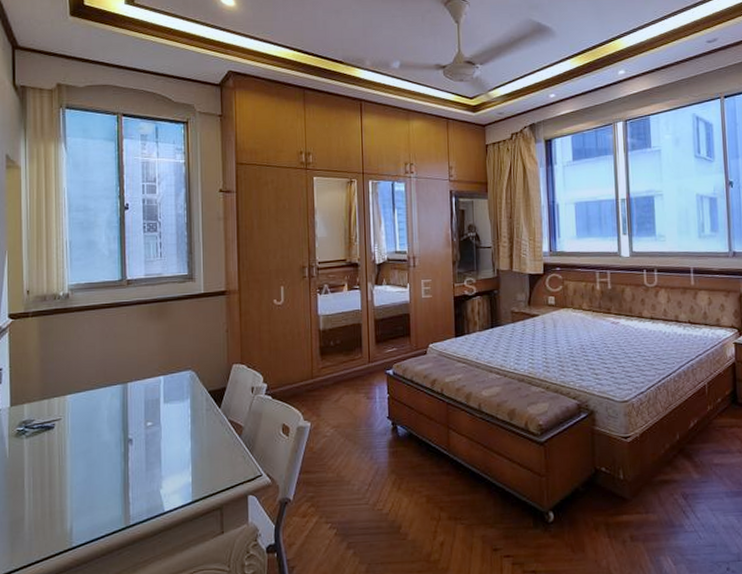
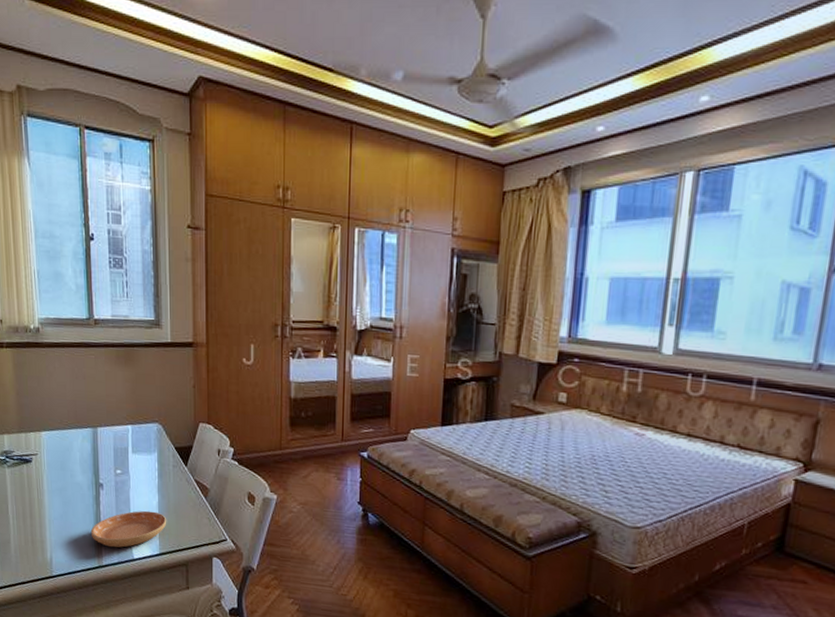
saucer: none [117,458,200,505] -> present [90,510,167,548]

